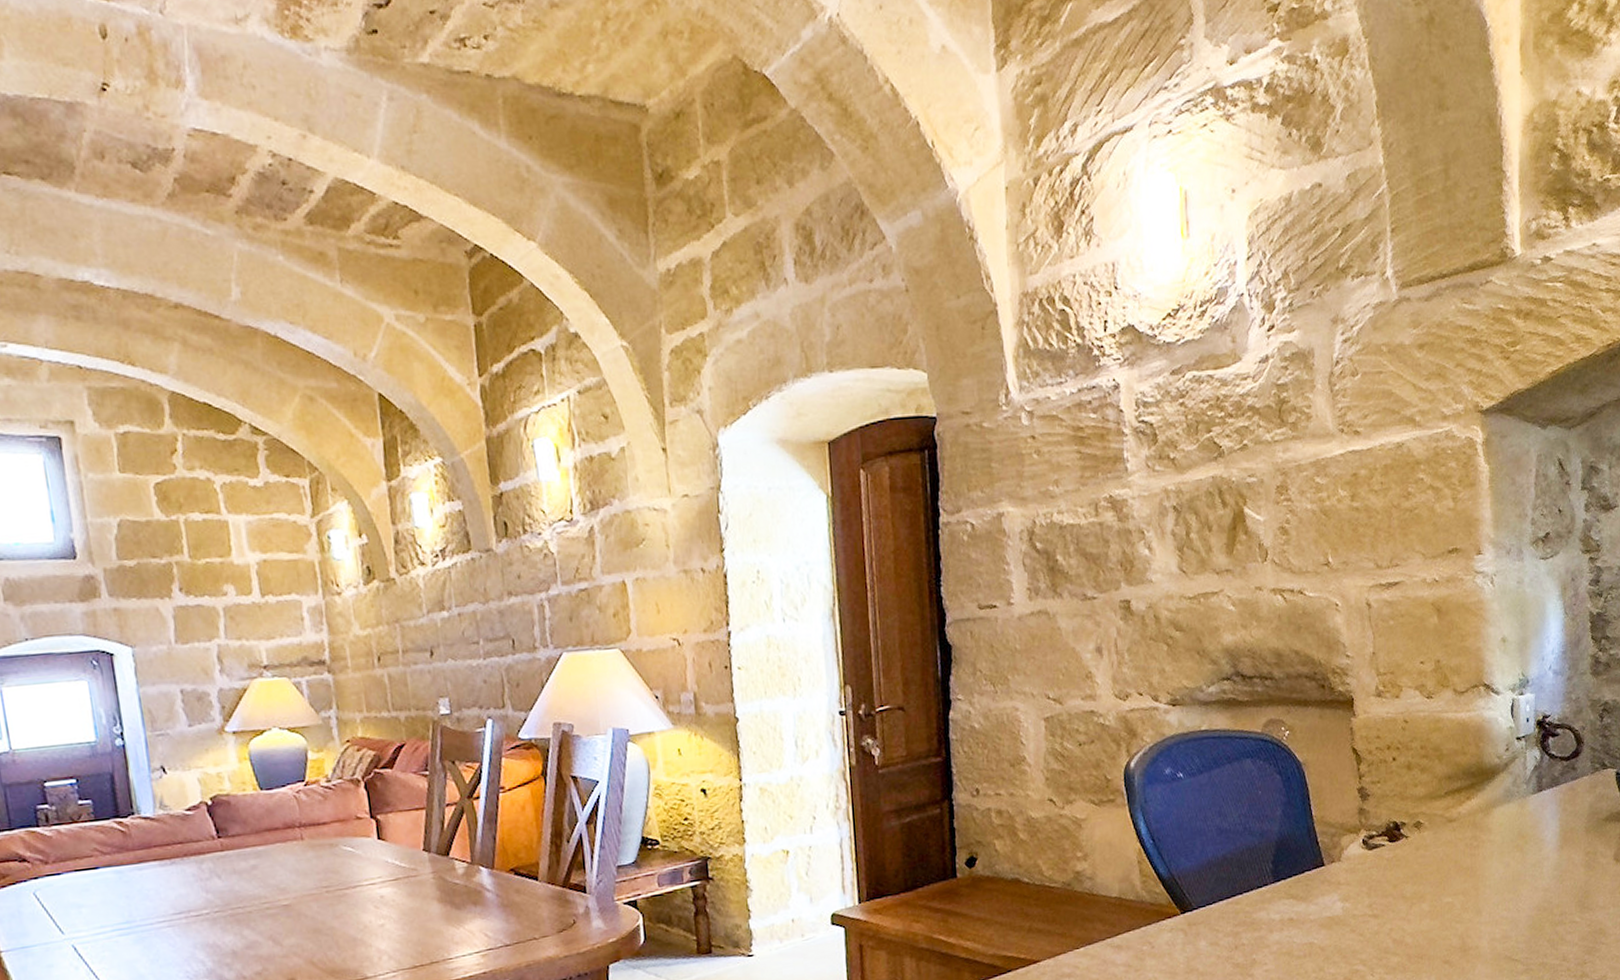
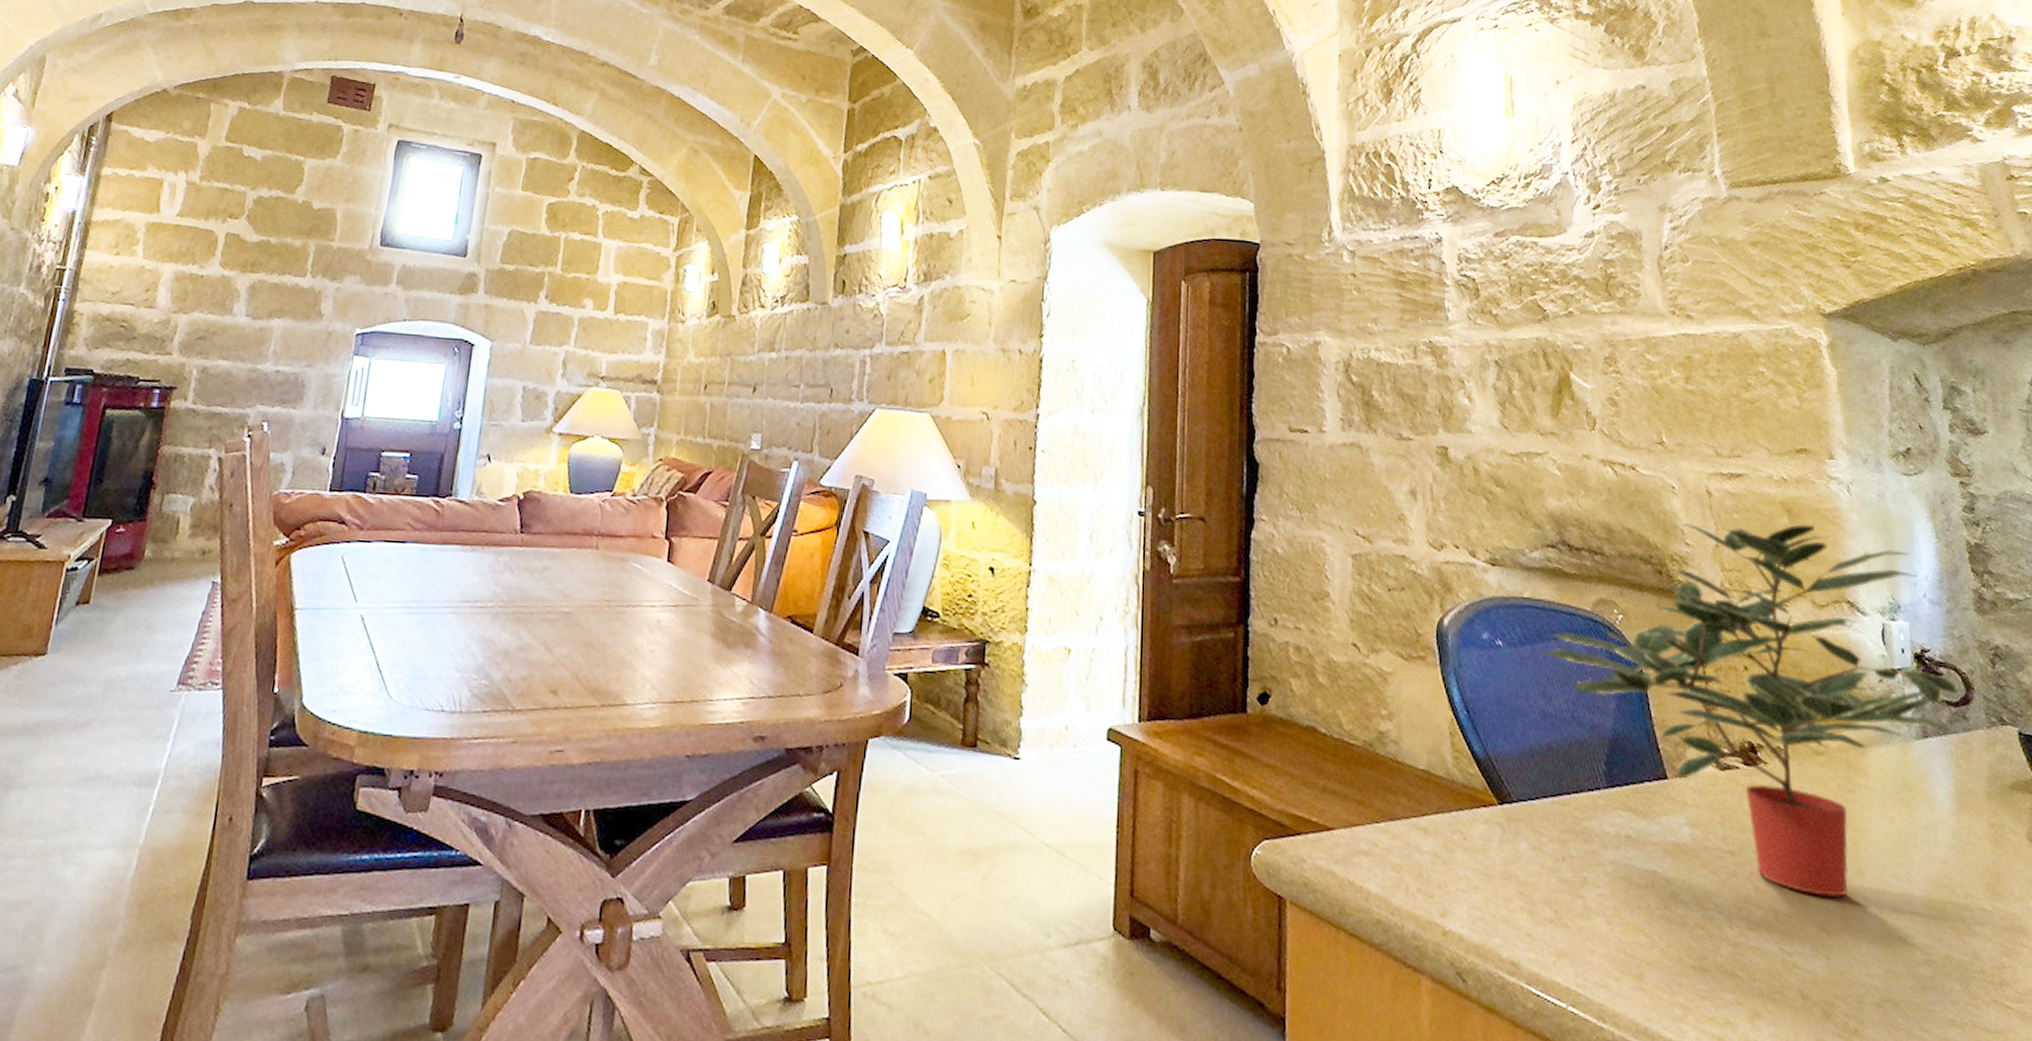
potted plant: none [1217,619,1571,937] -> present [1541,524,1960,898]

